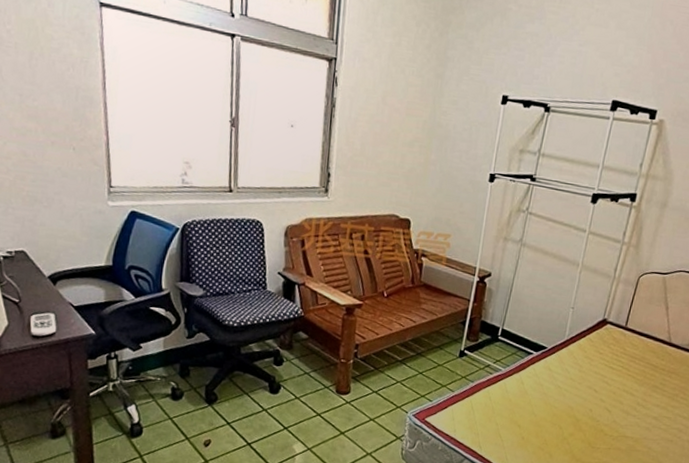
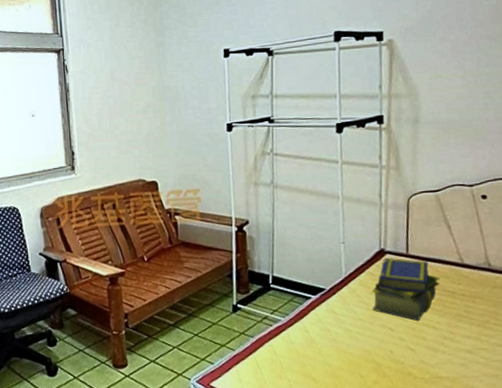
stack of books: none [584,328,648,386] -> present [372,258,441,321]

